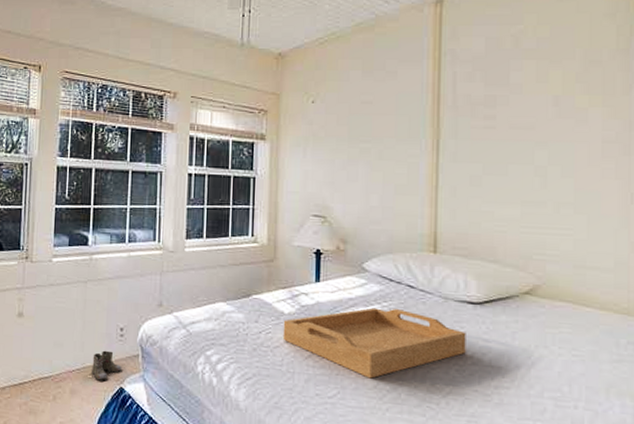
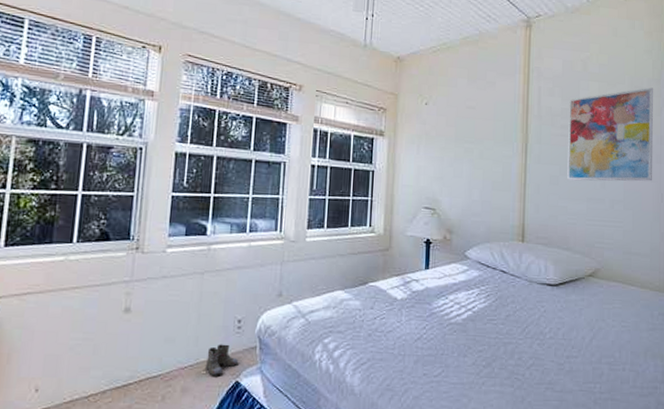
serving tray: present [282,307,466,379] -> none [395,291,546,356]
wall art: none [493,60,619,181] -> present [567,87,654,182]

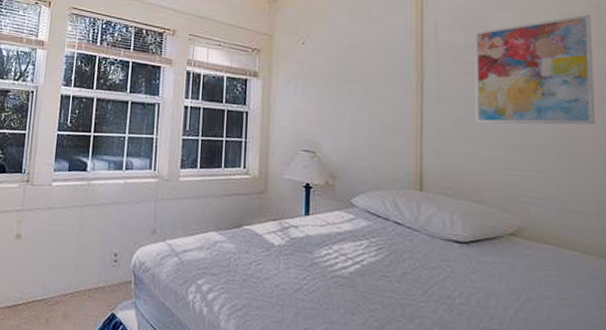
boots: present [205,344,239,376] -> none [84,275,115,307]

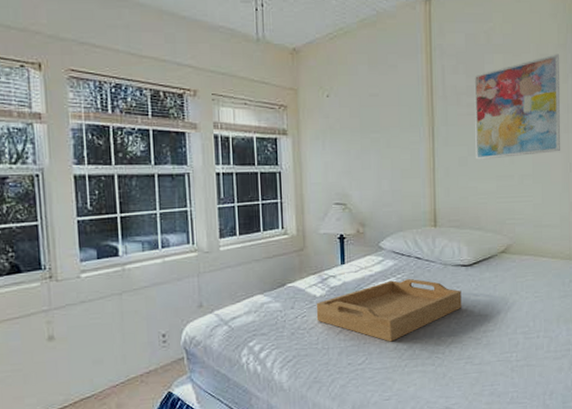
serving tray: none [272,243,453,315] -> present [316,278,462,342]

